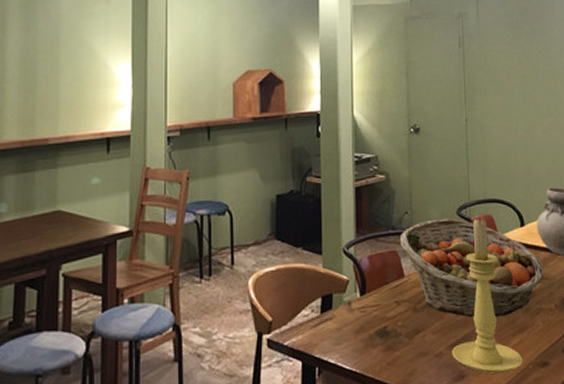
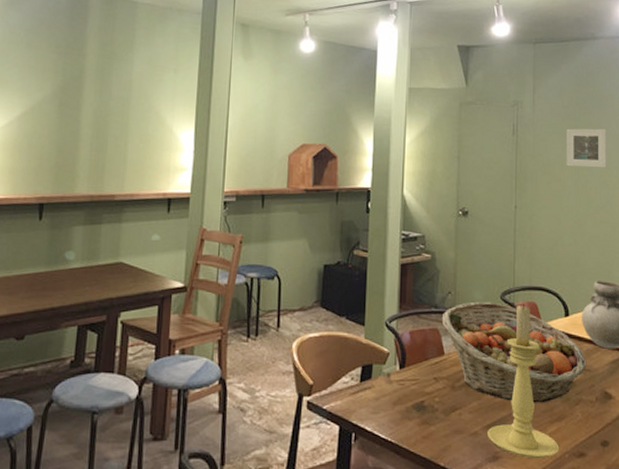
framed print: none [511,35,552,76] -> present [566,128,607,168]

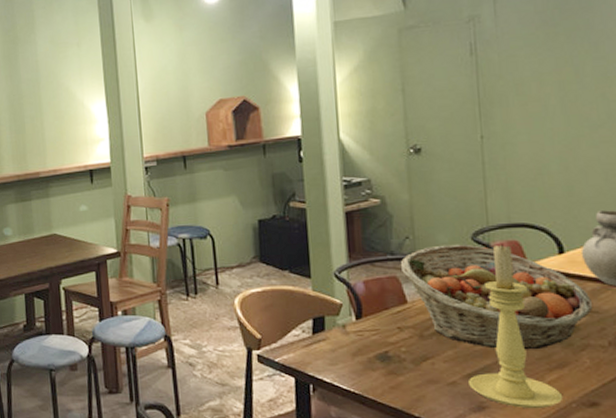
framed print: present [566,128,607,168] -> none [543,30,604,83]

